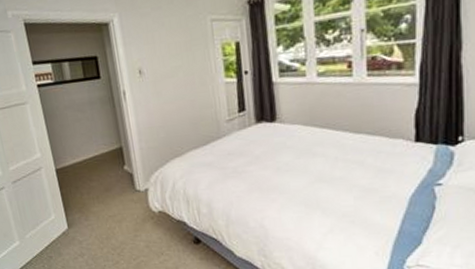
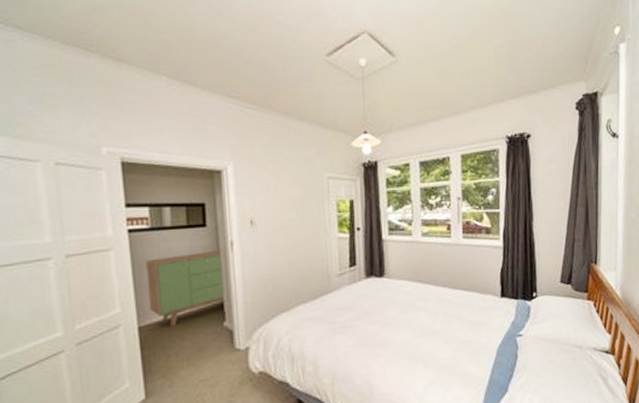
sideboard: none [54,99,123,170] -> present [145,249,225,327]

